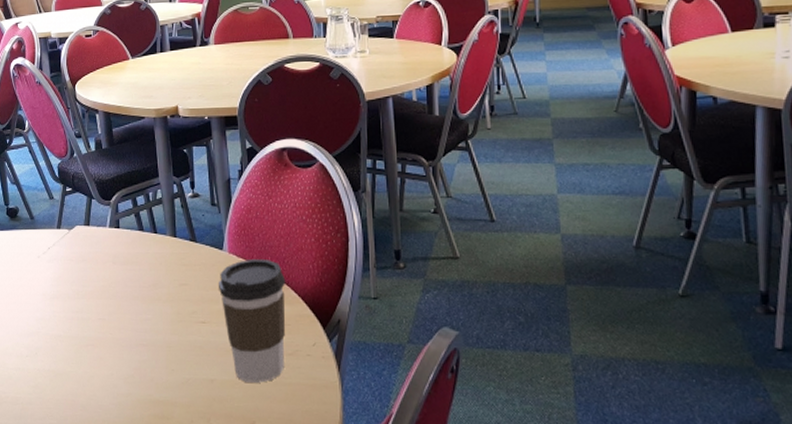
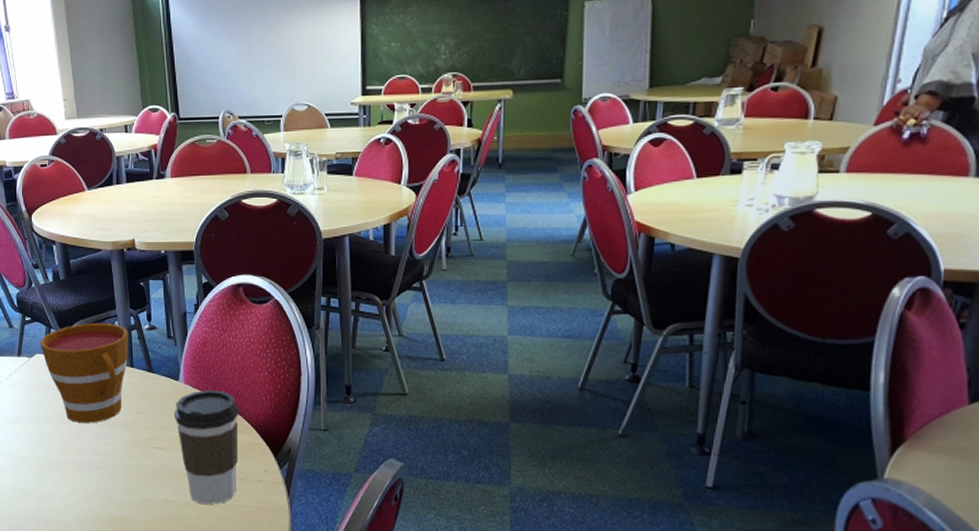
cup: none [80,191,172,298] -> present [39,322,129,423]

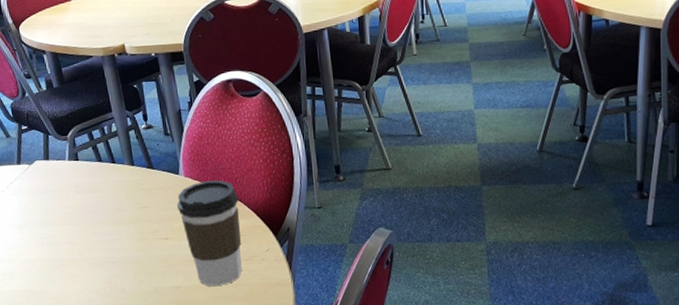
cup: present [39,322,129,423] -> none [38,125,128,223]

